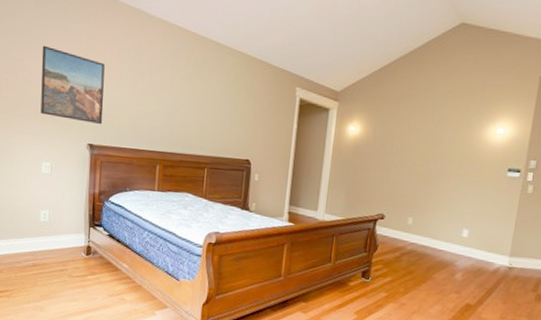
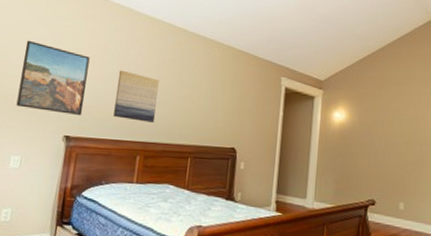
wall art: none [132,78,174,133] -> present [113,70,159,122]

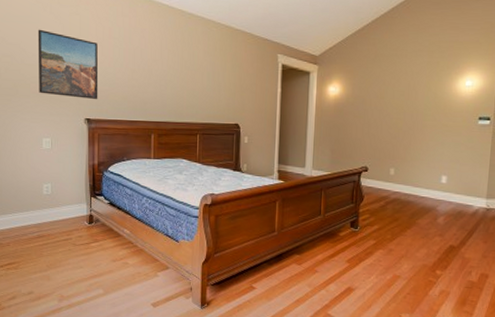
wall art: present [113,70,159,122] -> none [125,54,164,103]

